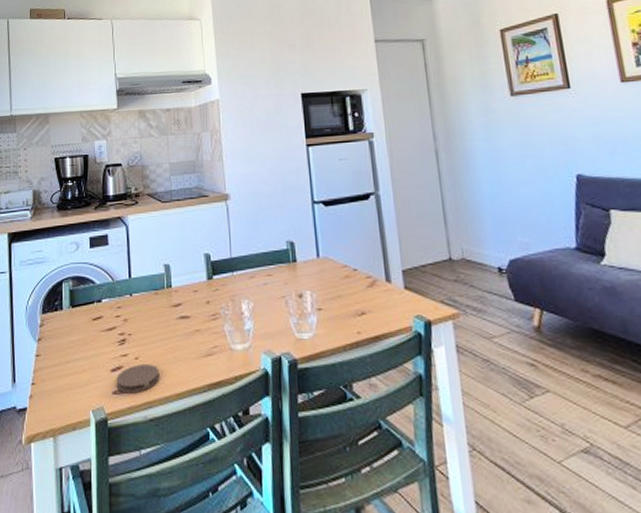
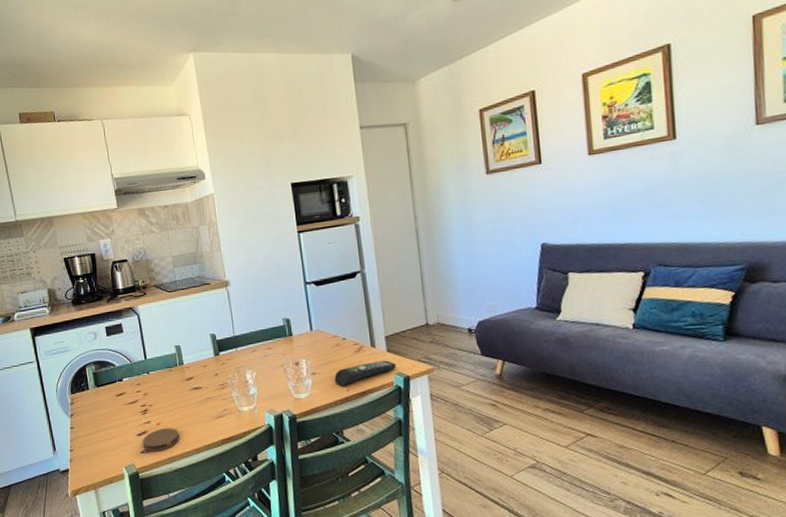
remote control: none [343,299,416,328] -> present [334,360,397,386]

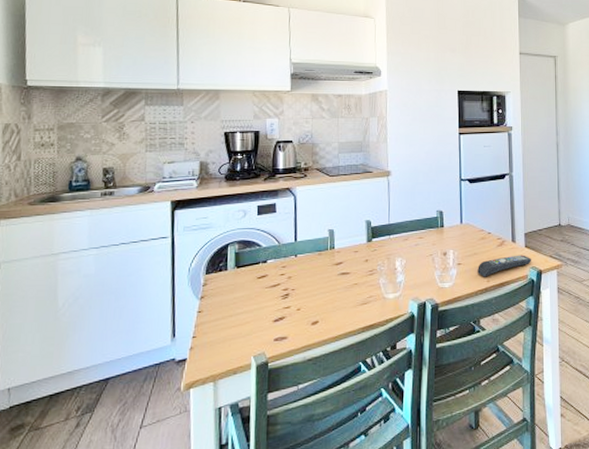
coaster: present [142,428,180,452] -> none [278,314,319,340]

